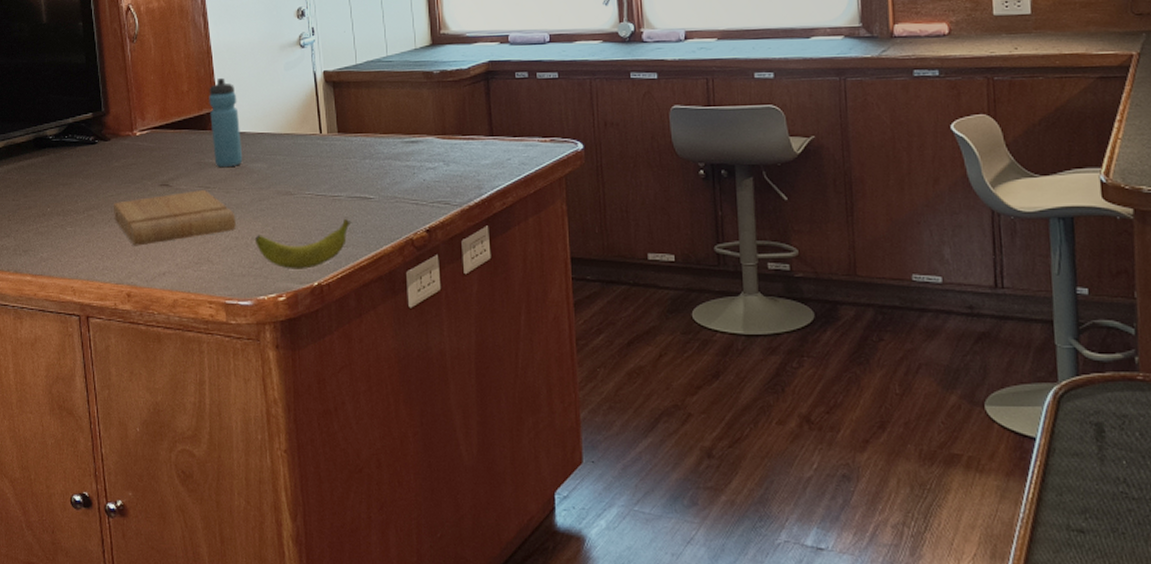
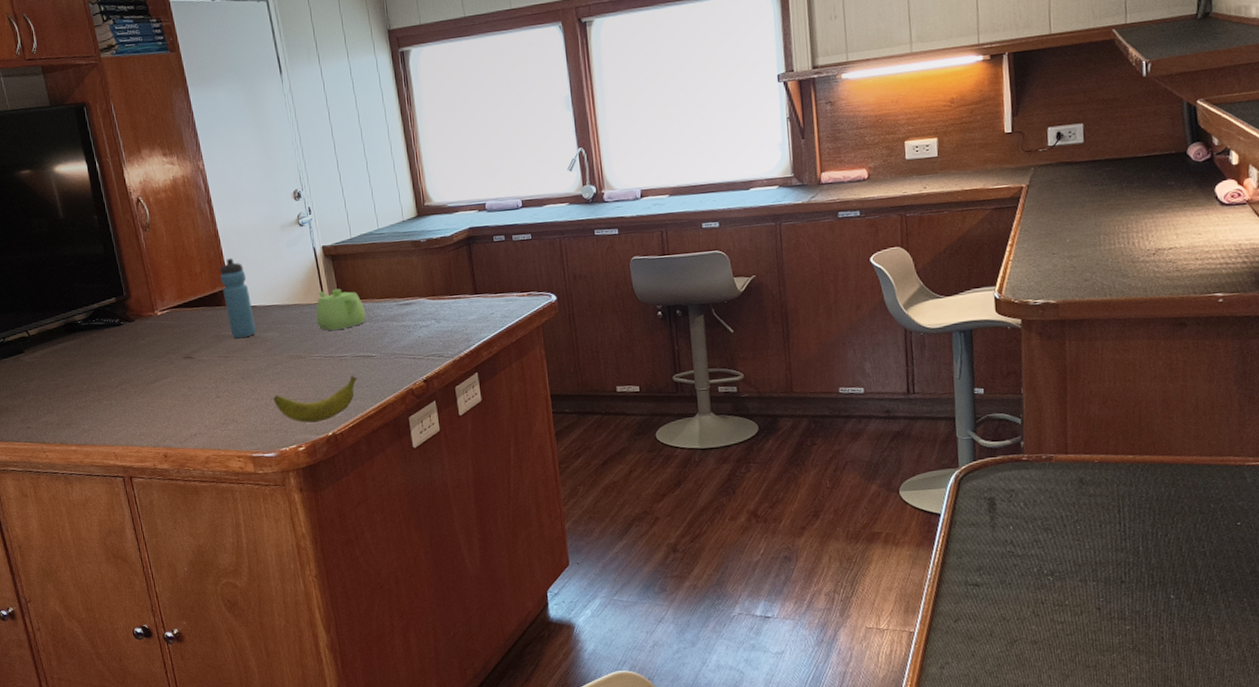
cutting board: present [113,190,236,246] -> none [143,359,255,413]
teapot: none [310,119,367,165] -> present [315,288,366,330]

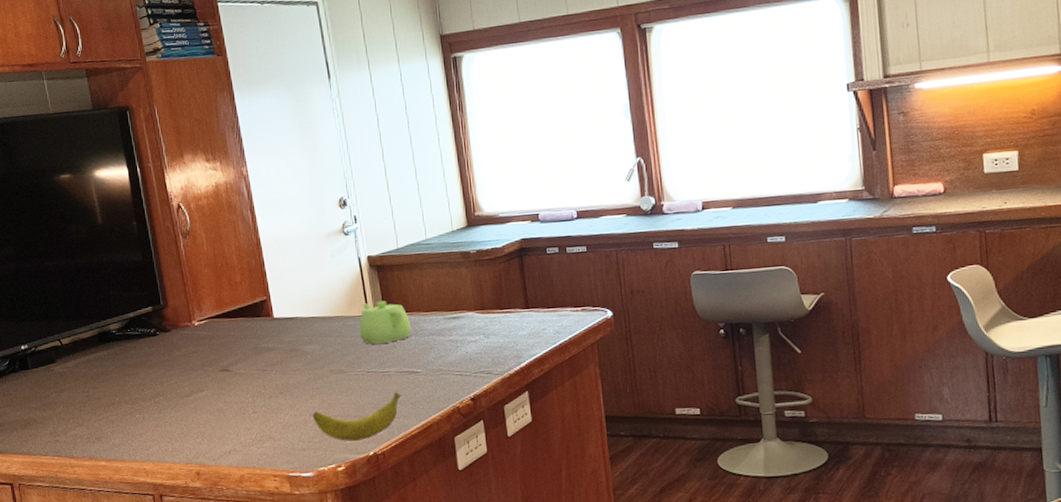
water bottle: present [220,258,257,338] -> none [260,267,297,351]

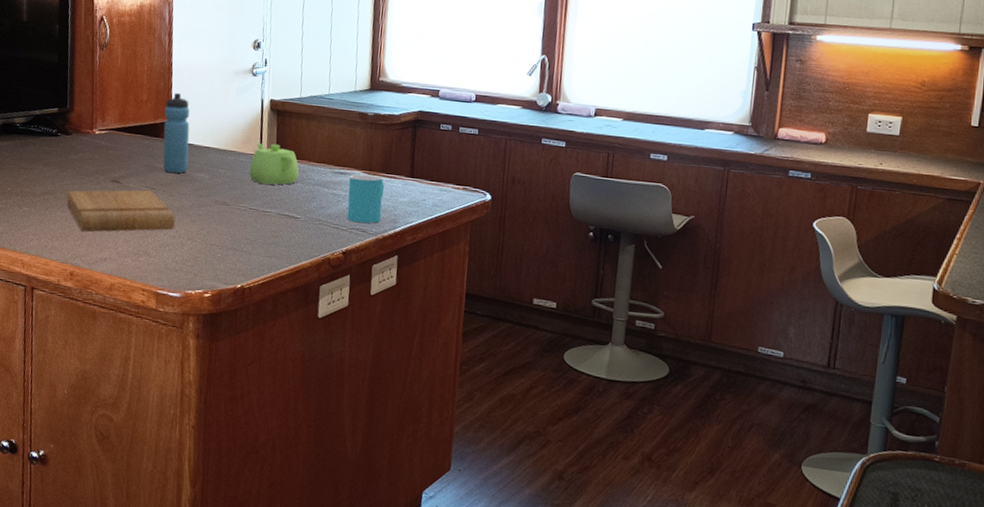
cutting board: none [177,373,294,428] -> present [66,190,175,232]
water bottle: none [260,267,297,351] -> present [162,92,190,173]
banana: present [312,391,400,442] -> none [189,232,277,272]
cup: none [463,313,504,366] -> present [347,174,385,223]

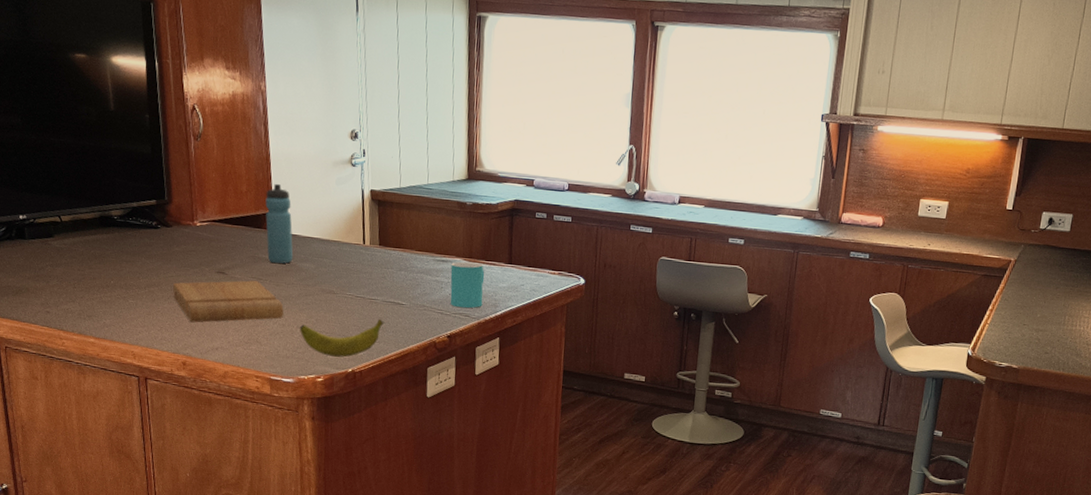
banana: none [189,232,277,272] -> present [299,318,384,358]
teapot: present [249,142,300,185] -> none [353,232,403,273]

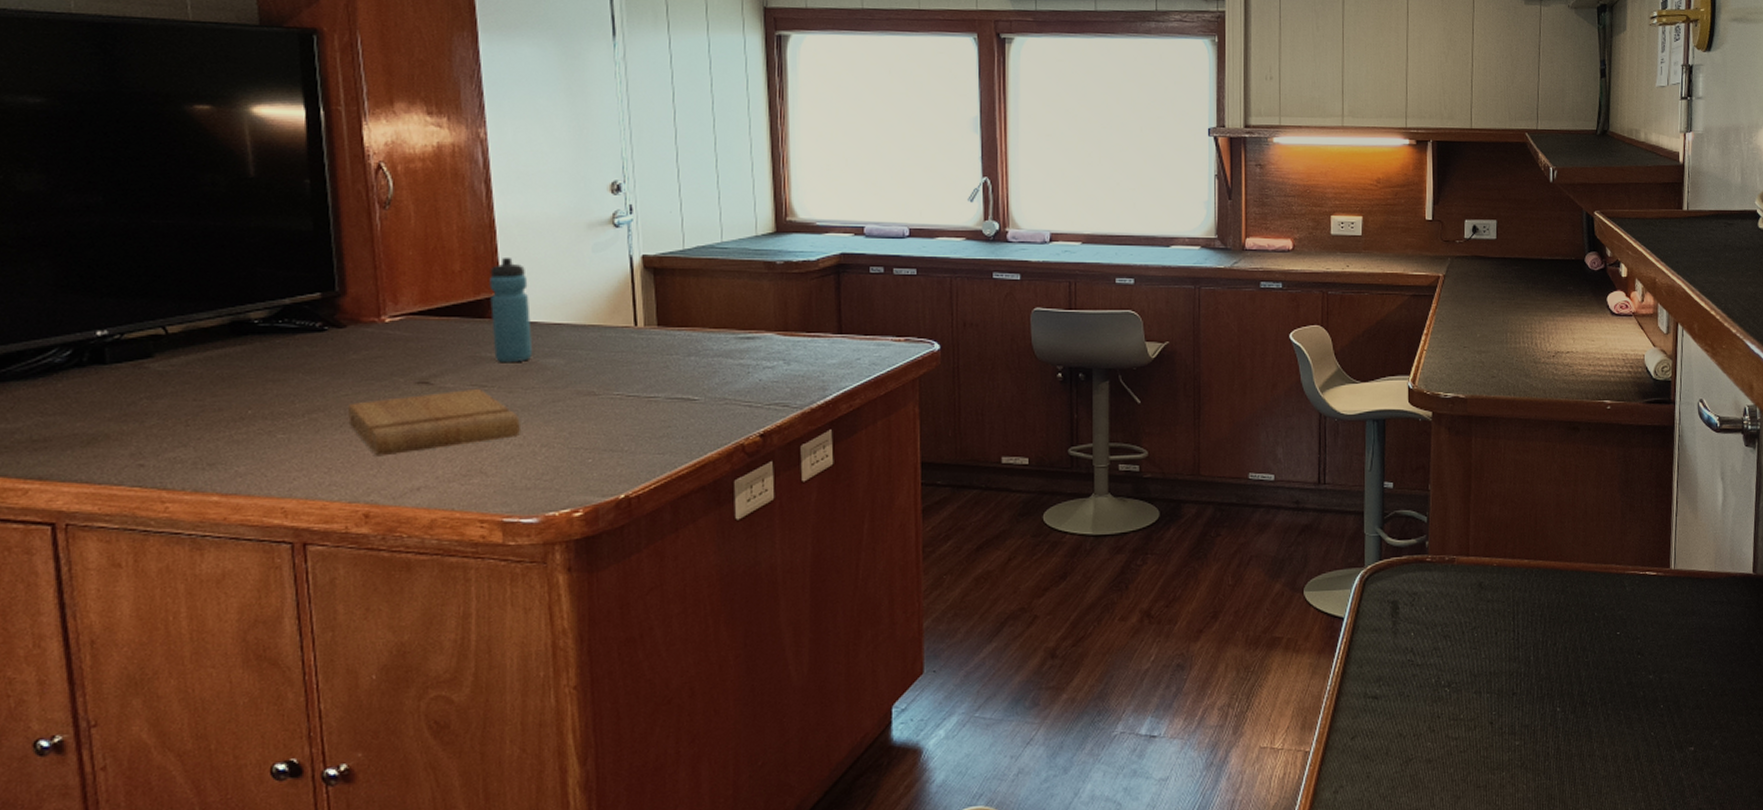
banana: present [299,318,384,358] -> none [544,422,669,481]
cup: present [450,261,485,308] -> none [760,336,807,396]

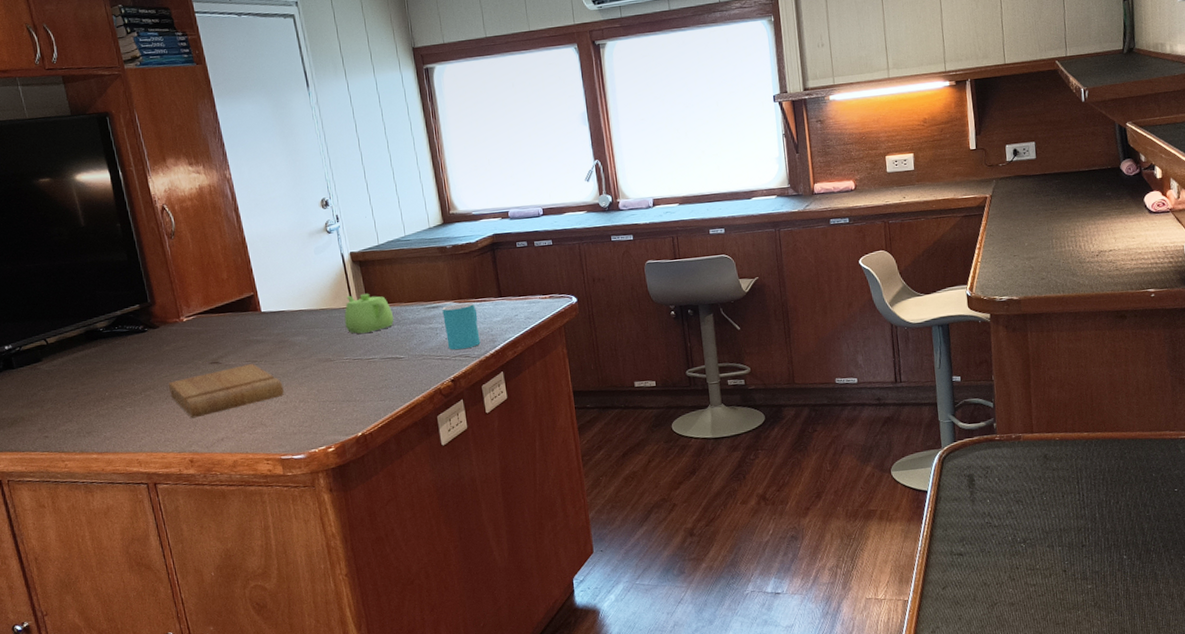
water bottle: present [489,257,533,362] -> none [247,264,285,343]
teapot: none [621,310,692,362] -> present [344,293,394,334]
cup: none [760,336,807,396] -> present [442,302,481,350]

